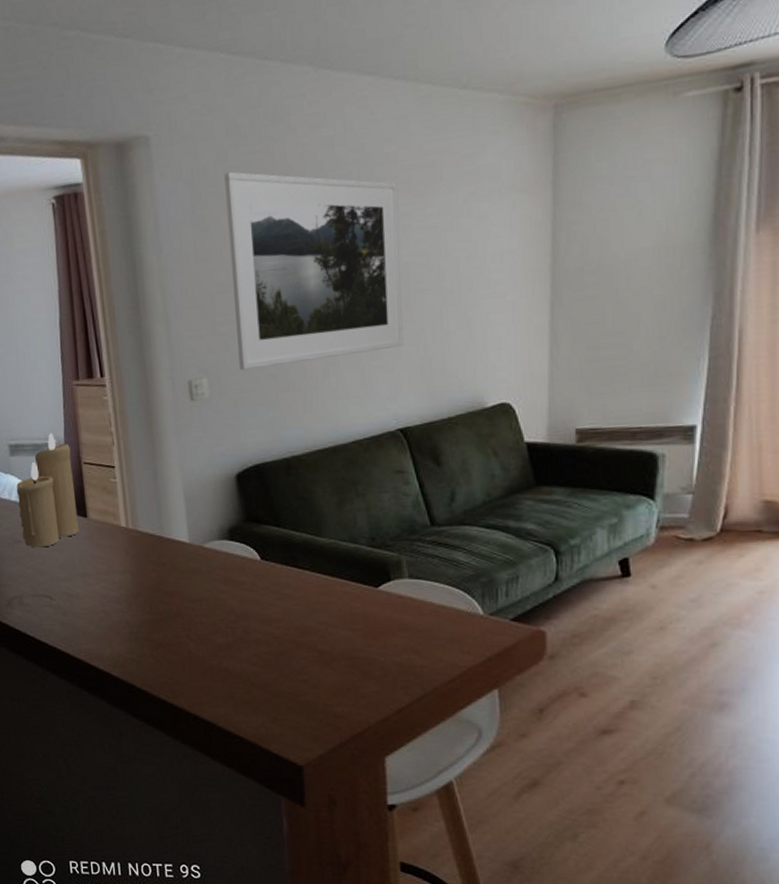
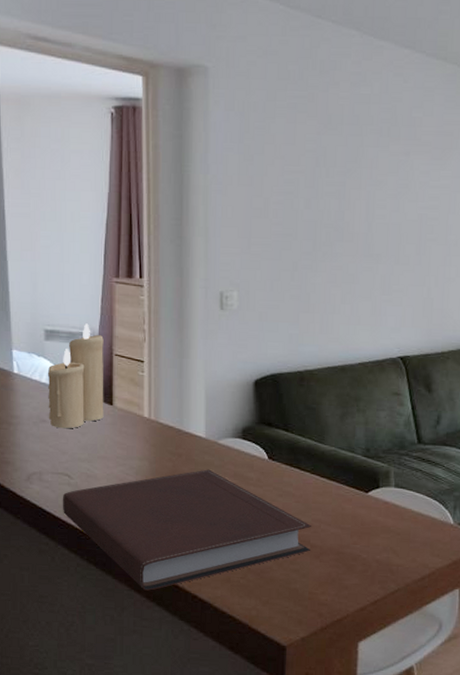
notebook: none [45,577,320,714] -> present [62,469,312,591]
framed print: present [224,171,404,371] -> none [267,111,420,289]

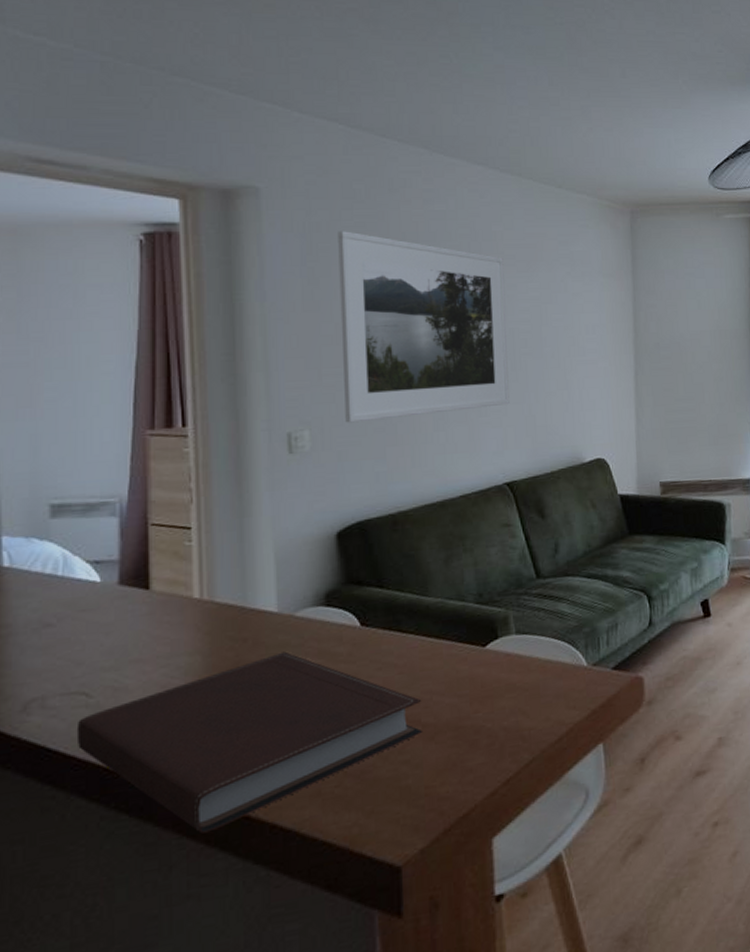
candle: present [47,323,104,429] -> none [53,490,137,632]
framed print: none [267,111,420,289] -> present [338,231,510,423]

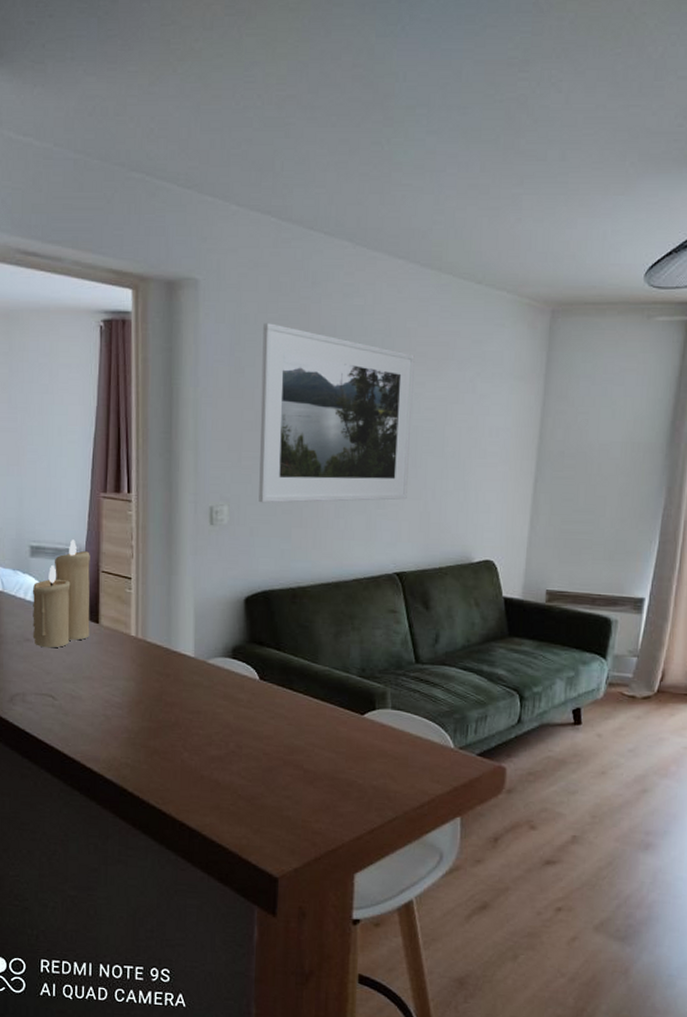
candle: none [53,490,137,632] -> present [32,539,90,648]
notebook: present [76,651,423,834] -> none [45,690,305,818]

